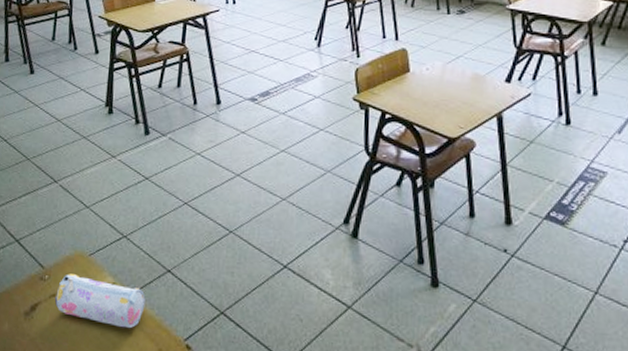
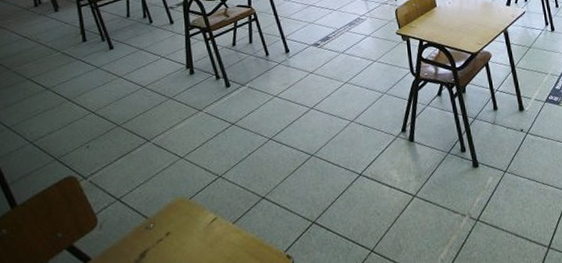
pencil case: present [54,273,146,329] -> none [162,217,247,254]

